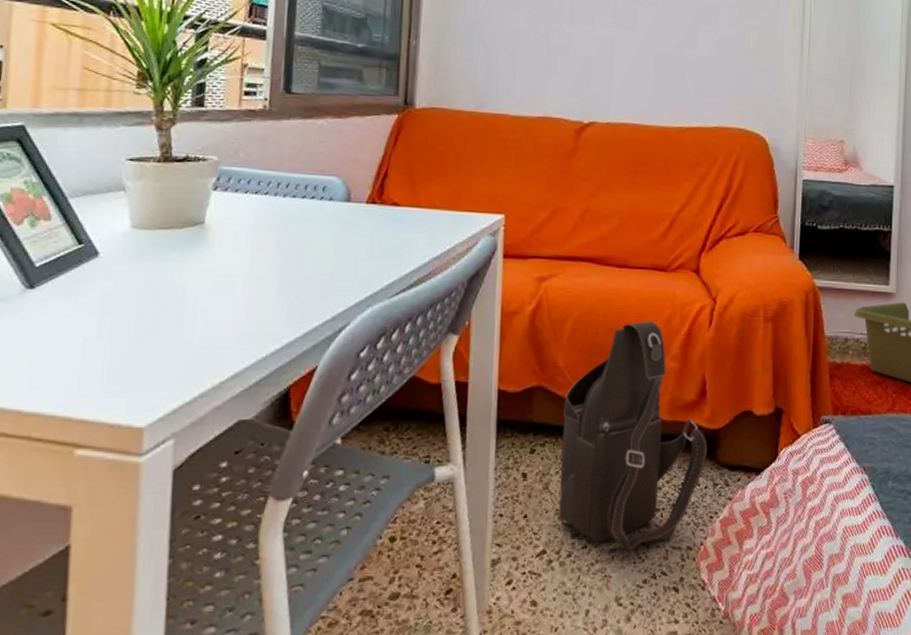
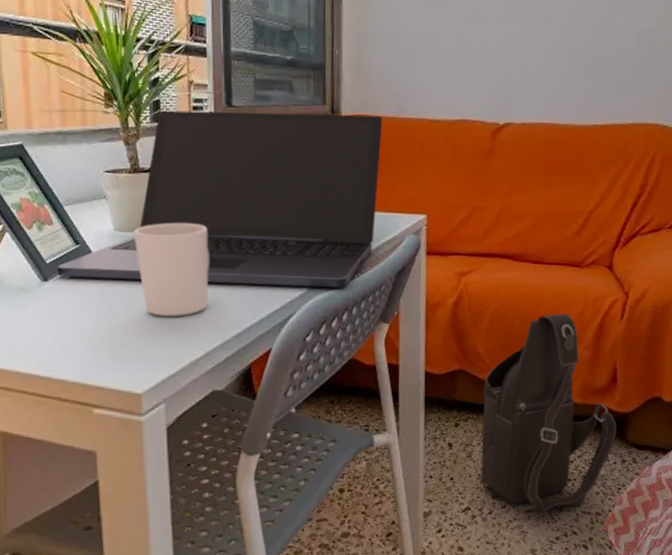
laptop: none [48,94,461,295] -> present [57,110,383,288]
mug: none [155,219,250,331] -> present [134,222,209,317]

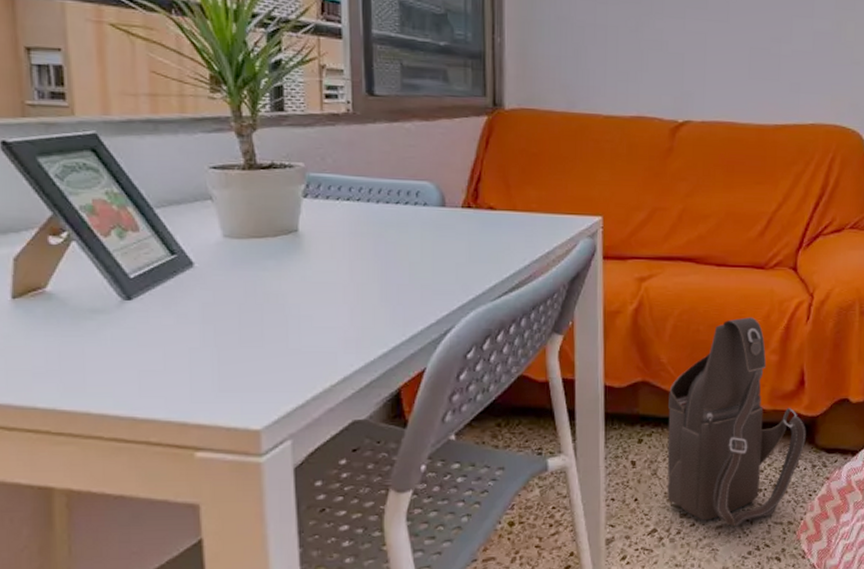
laptop: present [57,110,383,288] -> none [145,97,552,298]
mug: present [134,222,209,317] -> none [249,227,347,337]

